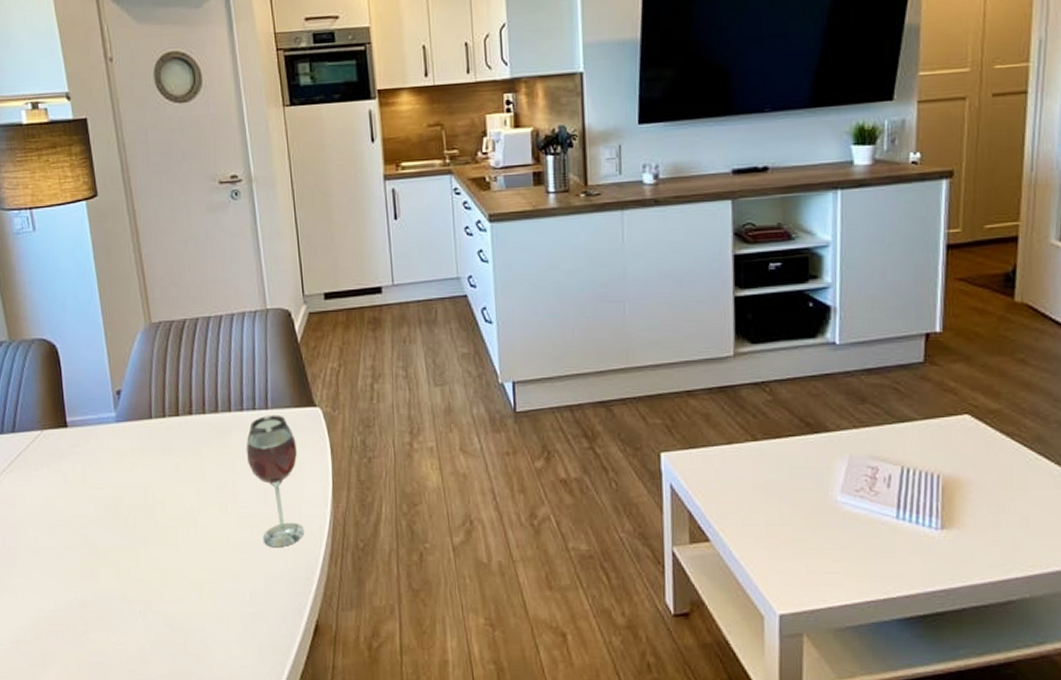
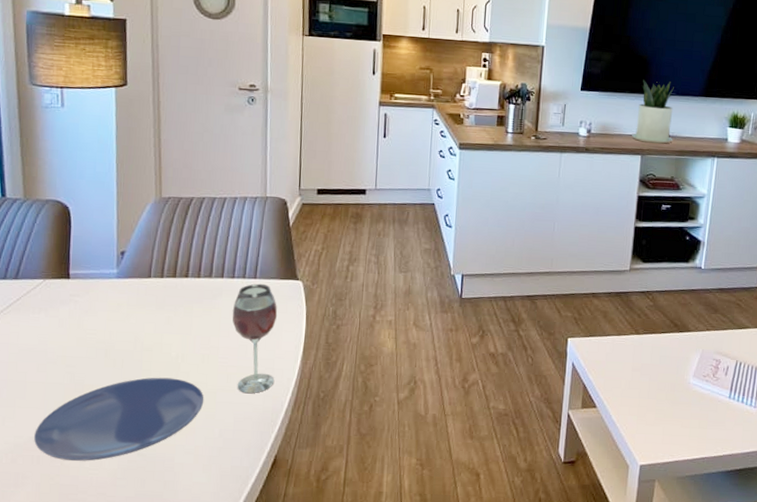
plate: none [55,534,229,635] -> present [34,377,204,461]
planter: none [716,94,775,182] -> present [632,79,674,144]

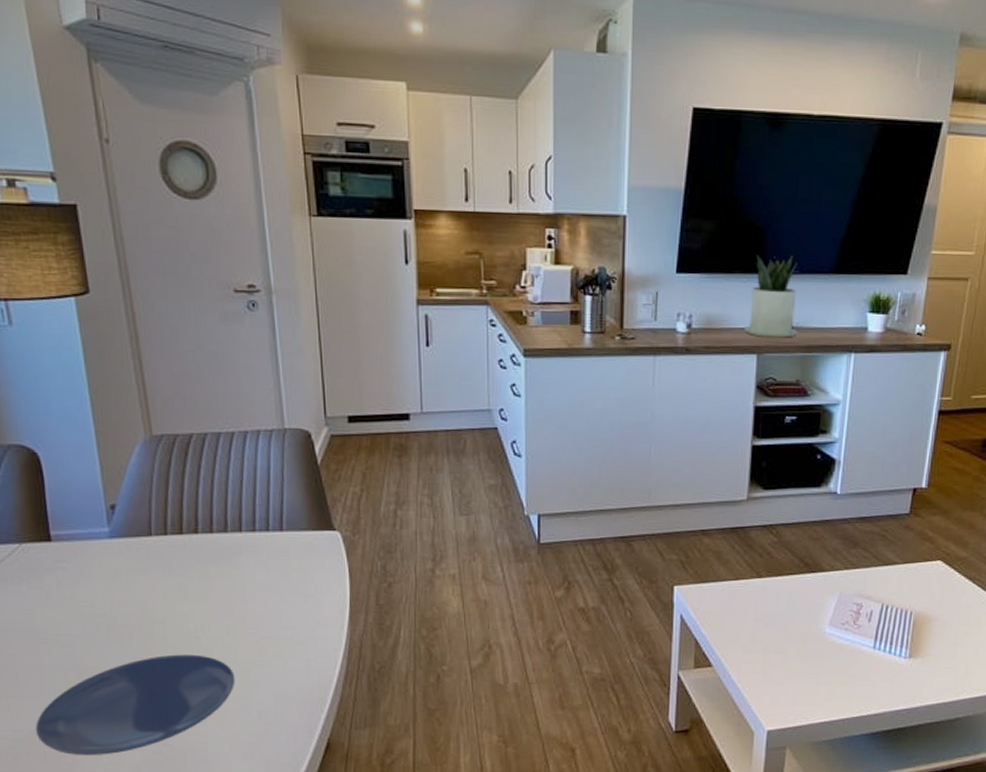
wineglass: present [232,283,278,394] -> none [257,537,317,669]

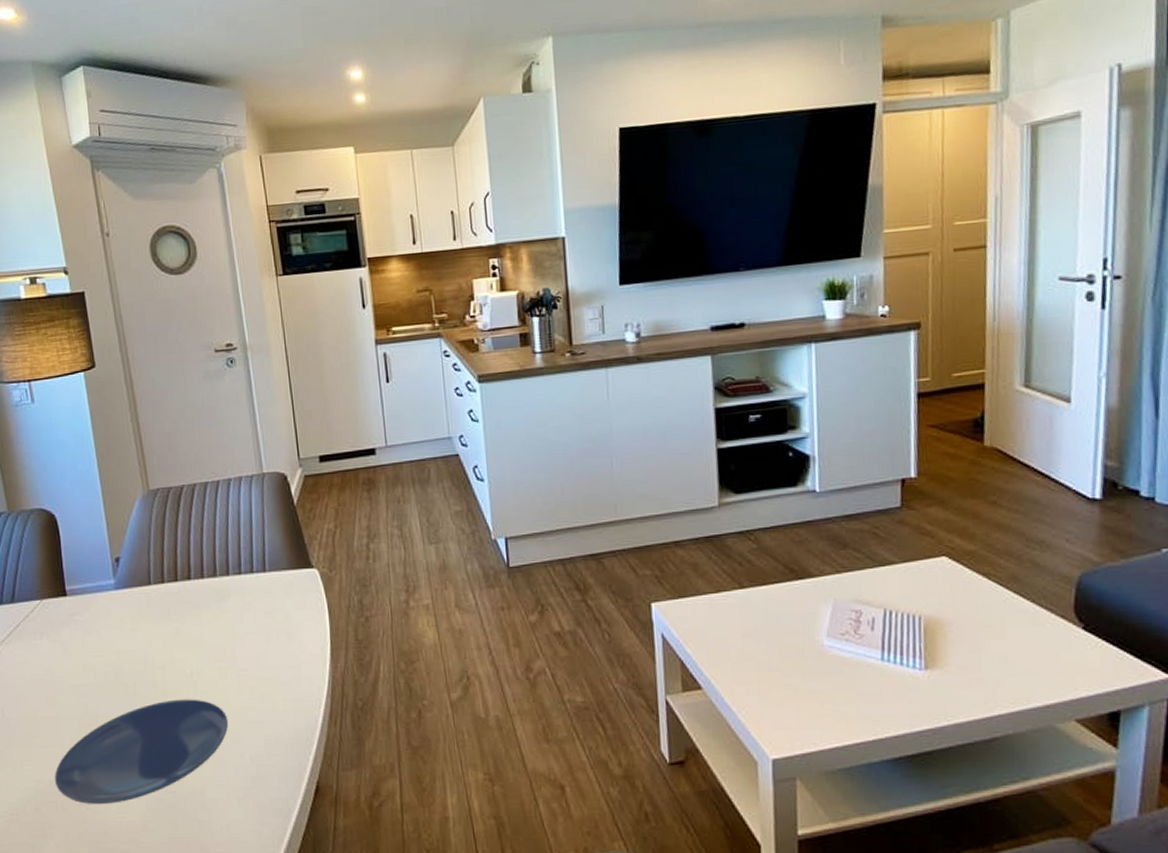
planter: present [744,254,798,338] -> none [695,254,751,338]

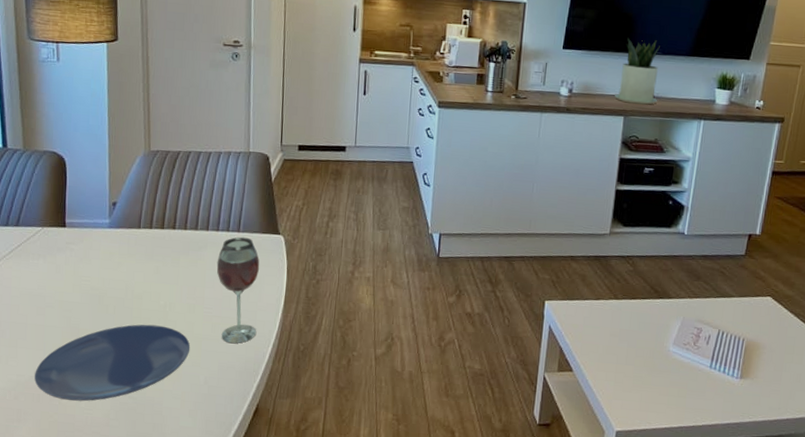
wineglass: none [244,577,303,710] -> present [216,236,260,344]
planter: none [695,254,751,338] -> present [615,38,660,105]

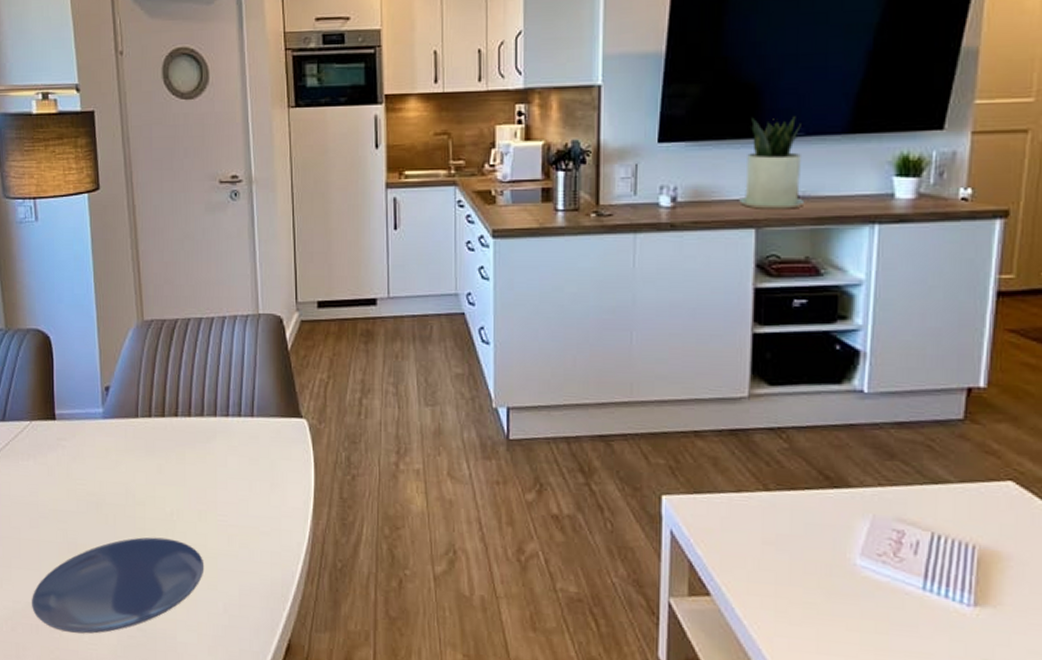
wineglass: present [216,236,260,344] -> none [229,422,281,561]

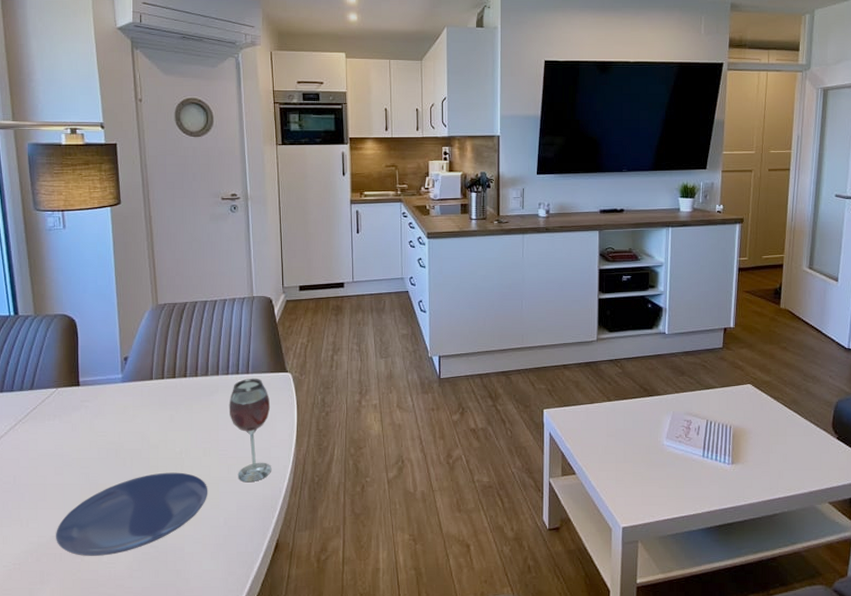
wineglass: none [229,422,281,561] -> present [229,378,271,483]
planter: present [739,116,805,209] -> none [588,159,628,218]

